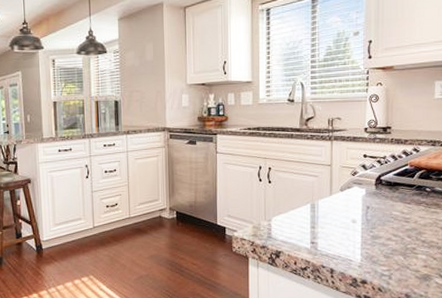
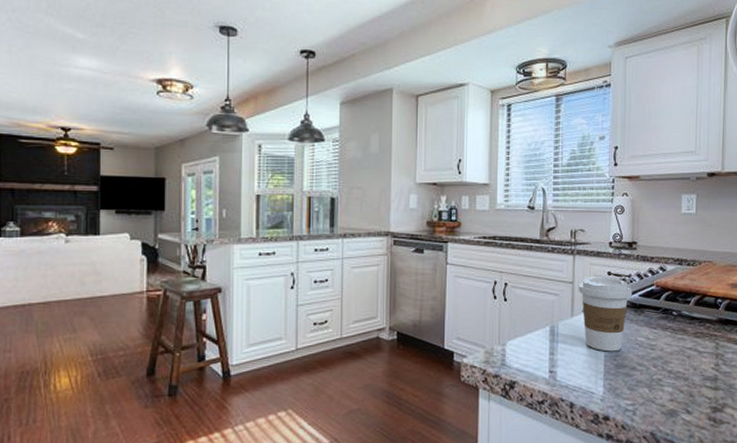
coffee cup: none [336,159,387,225] -> present [578,277,633,352]

